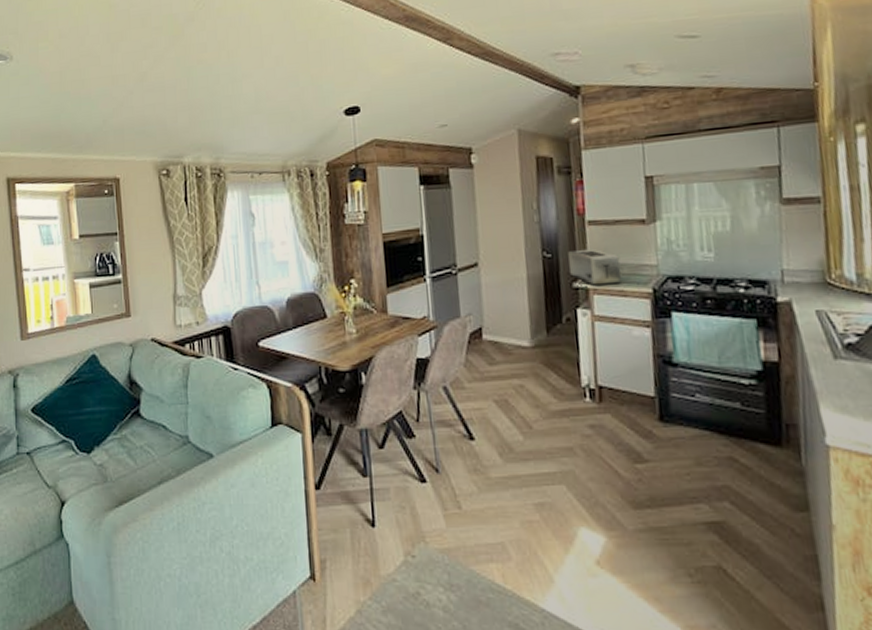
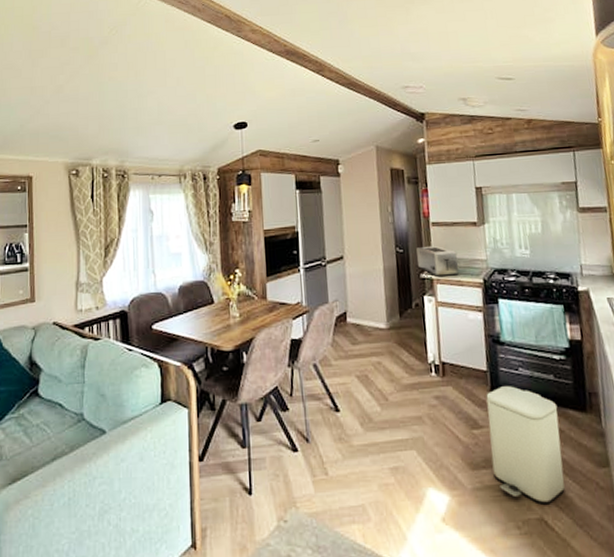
pedal bin: none [653,415,751,551] -> present [486,386,565,505]

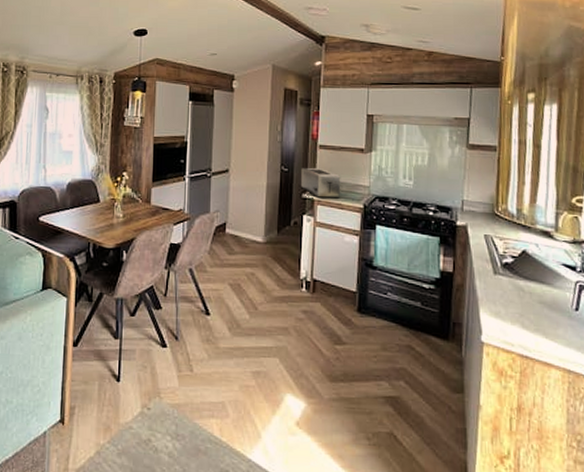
pedal bin: present [486,386,565,505] -> none [350,308,421,421]

